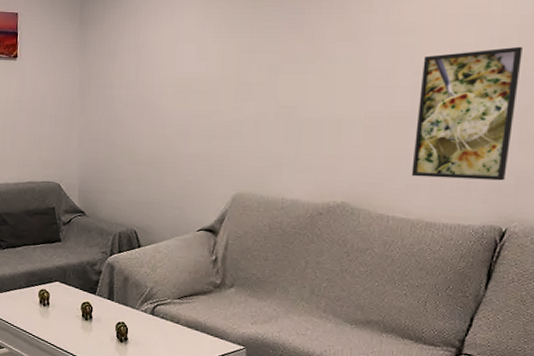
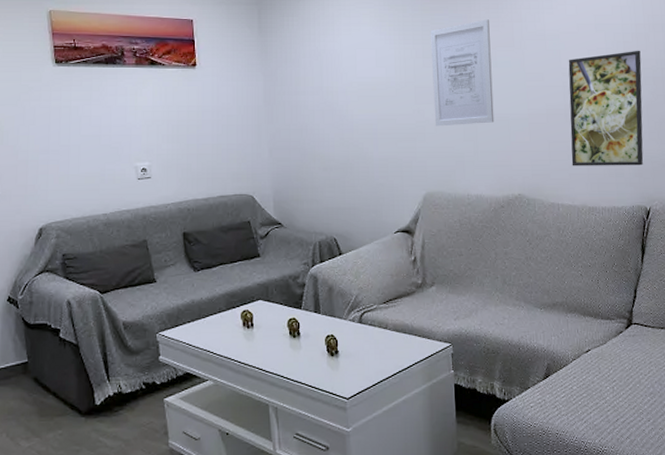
wall art: none [255,11,331,126] -> present [430,19,494,127]

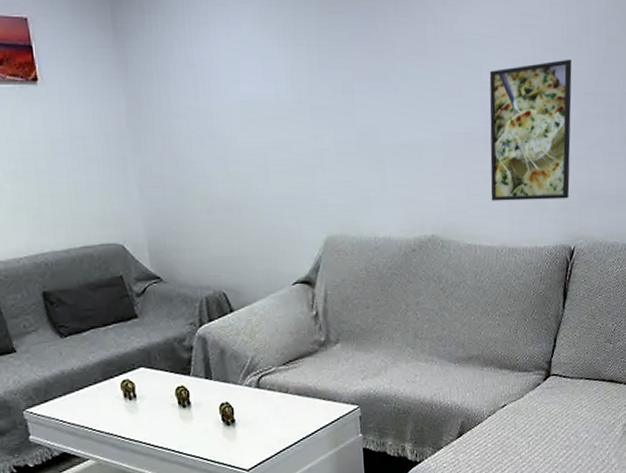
wall art: present [430,19,494,127] -> none [327,19,405,156]

